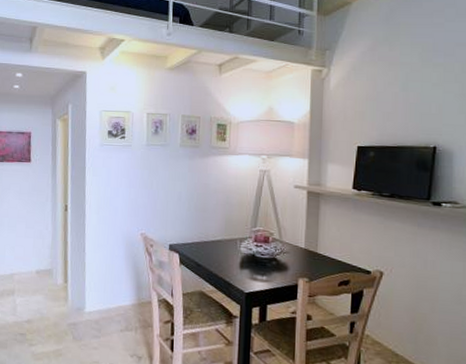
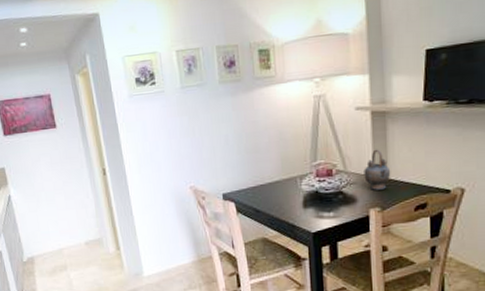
teapot: none [296,225,320,262] -> present [364,149,391,190]

